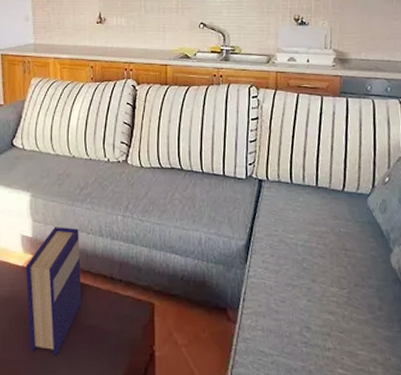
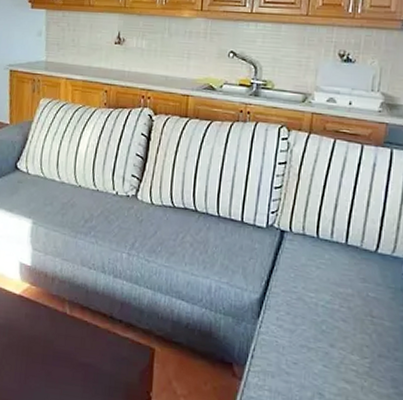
hardback book: present [25,227,82,356] -> none [21,258,81,390]

